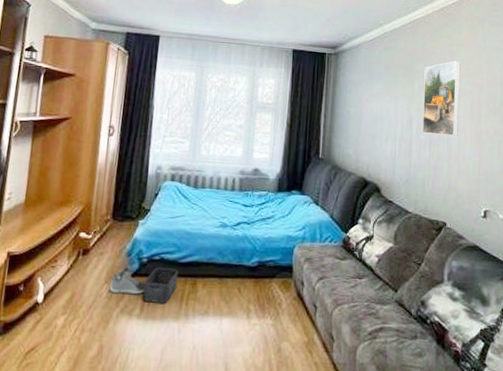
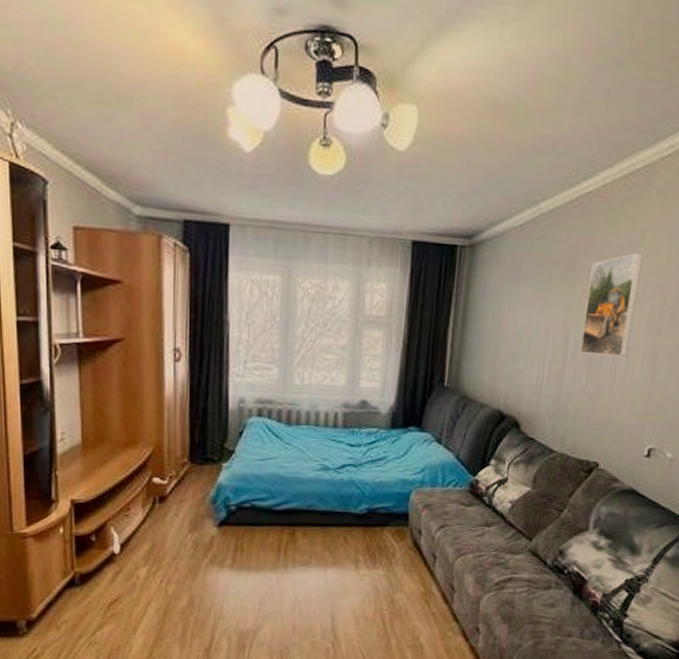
sneaker: present [109,267,145,295] -> none [194,516,235,545]
storage bin: present [142,268,179,303] -> none [233,516,274,554]

